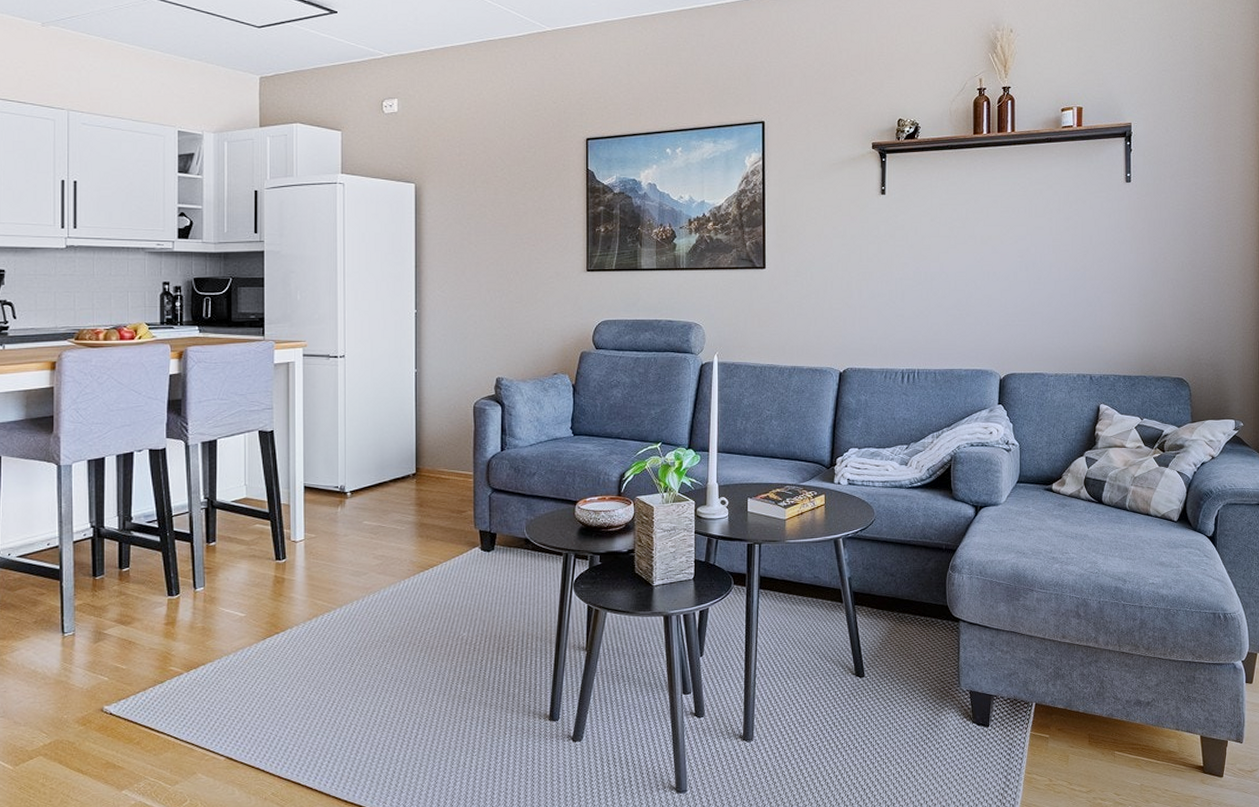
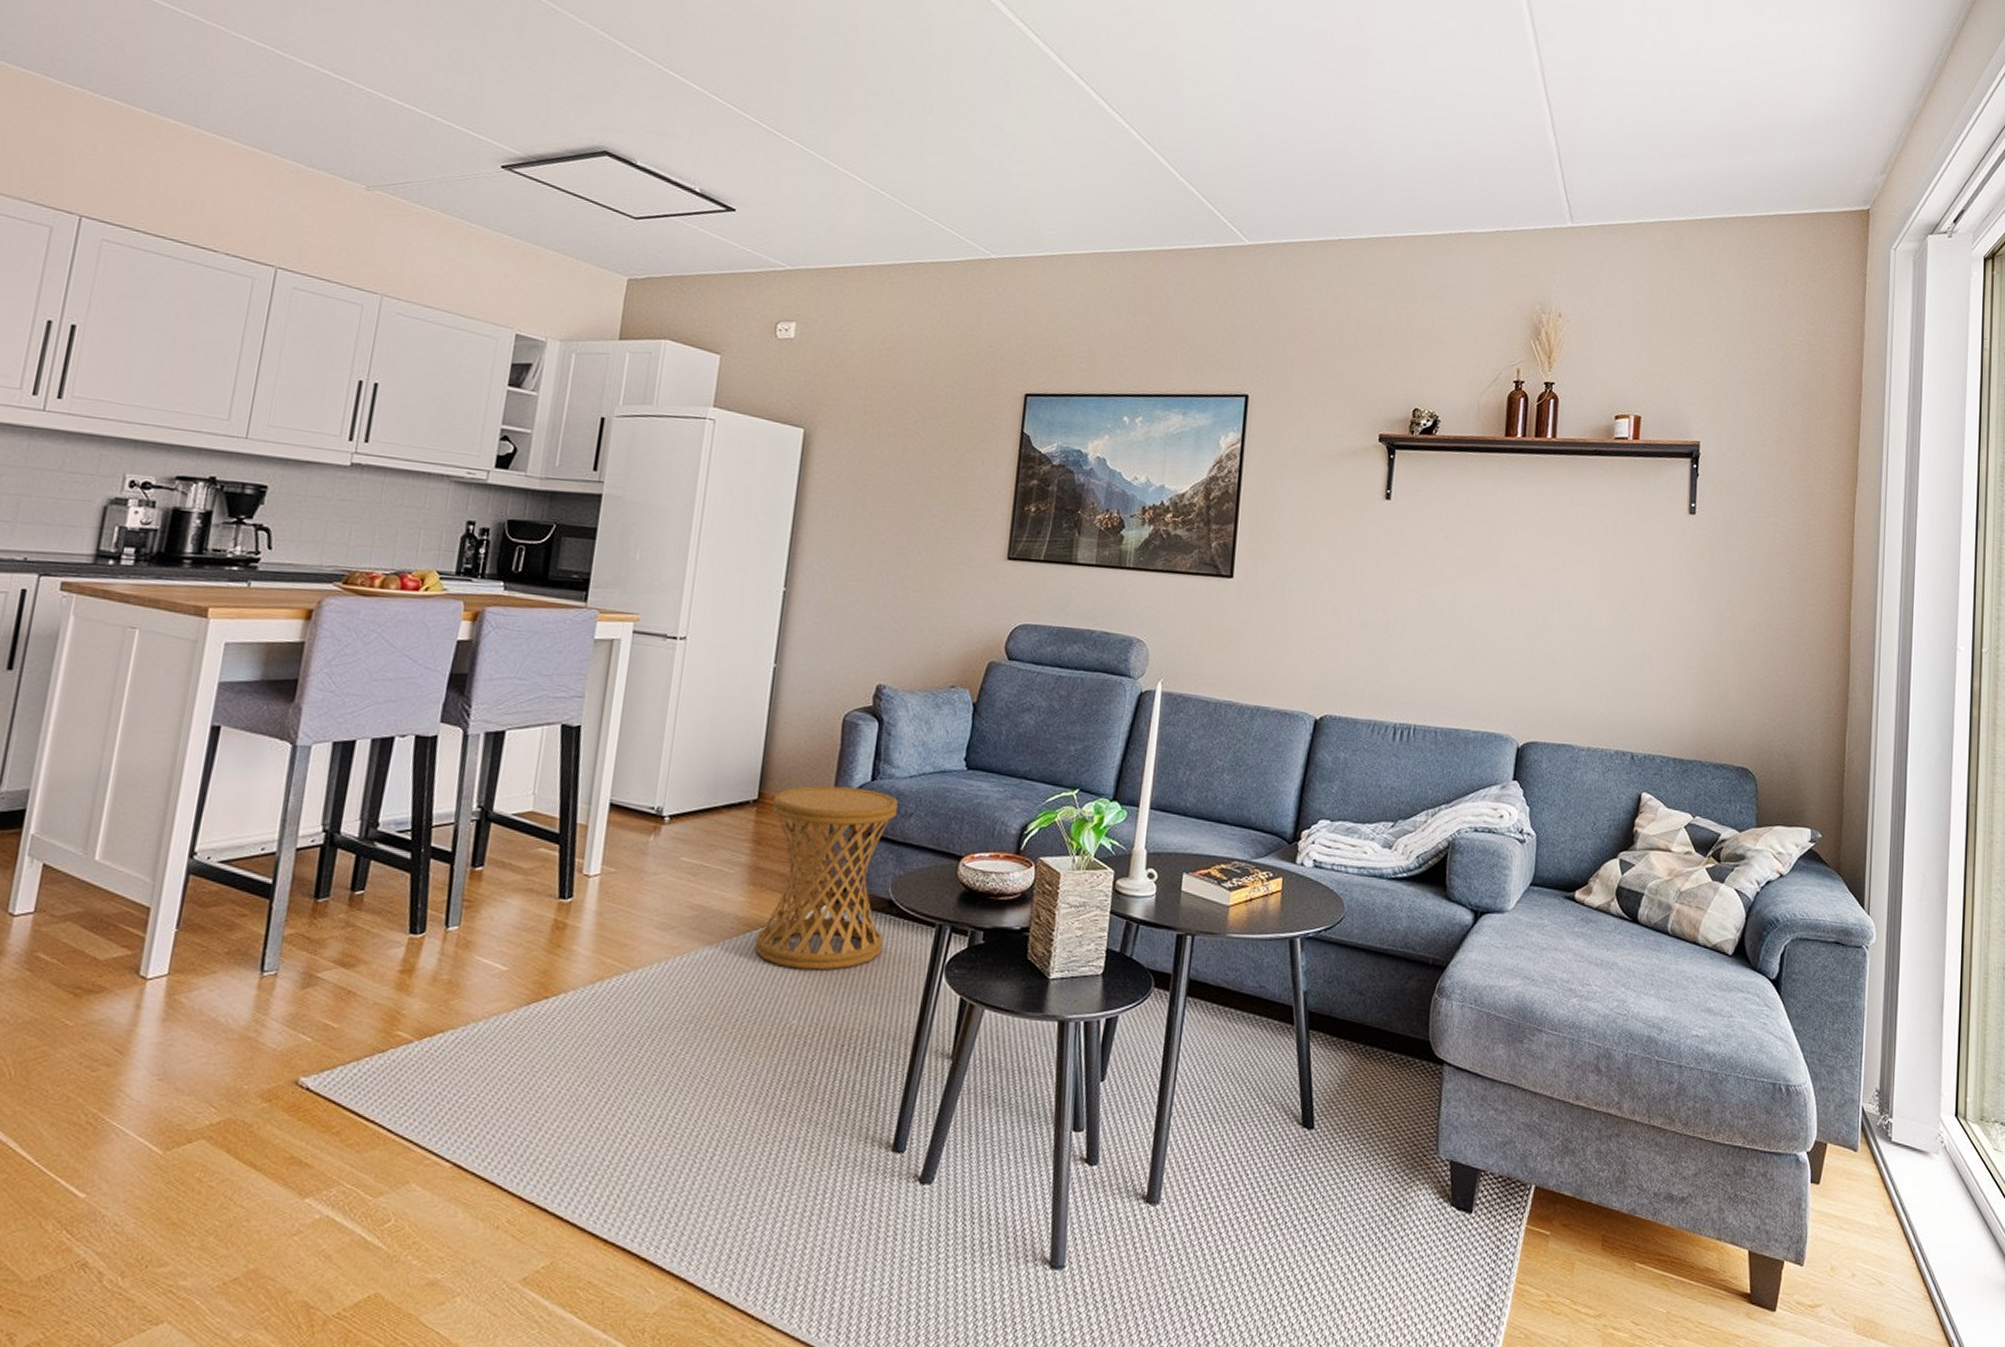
side table: none [428,457,524,596] -> present [754,785,898,971]

